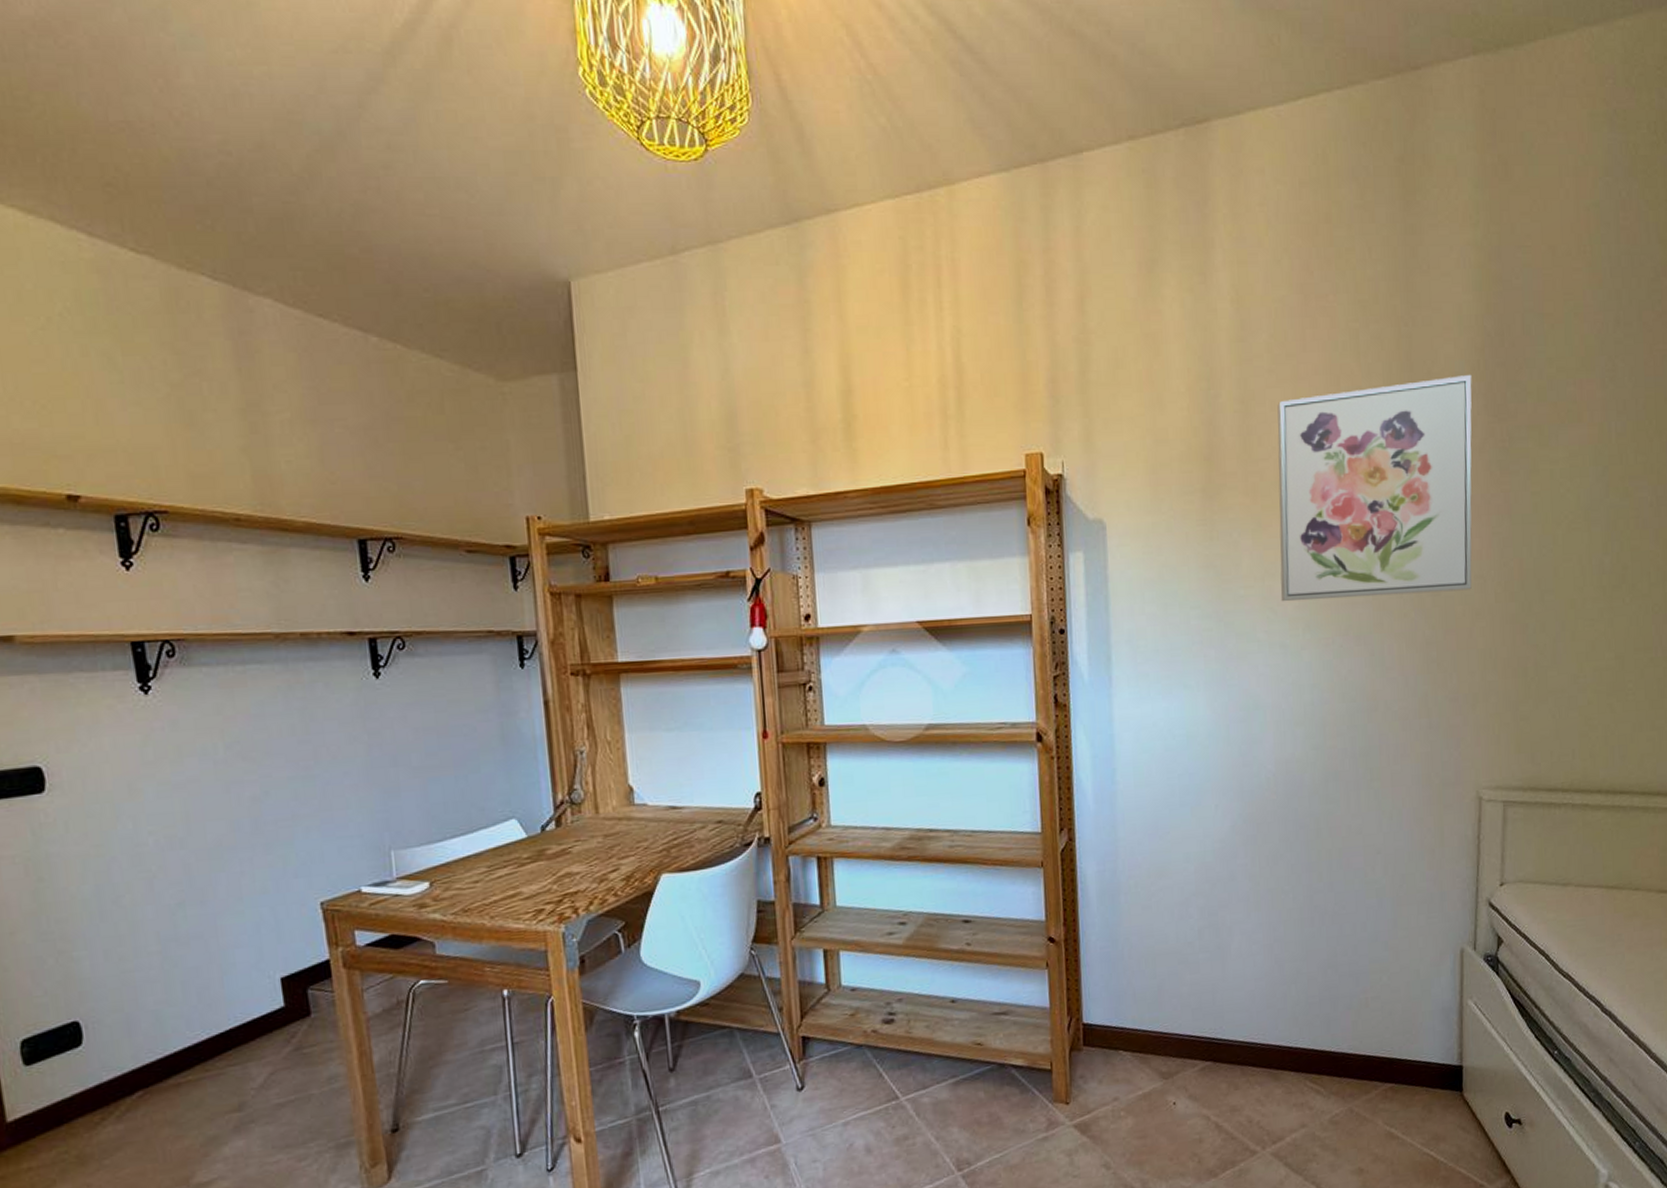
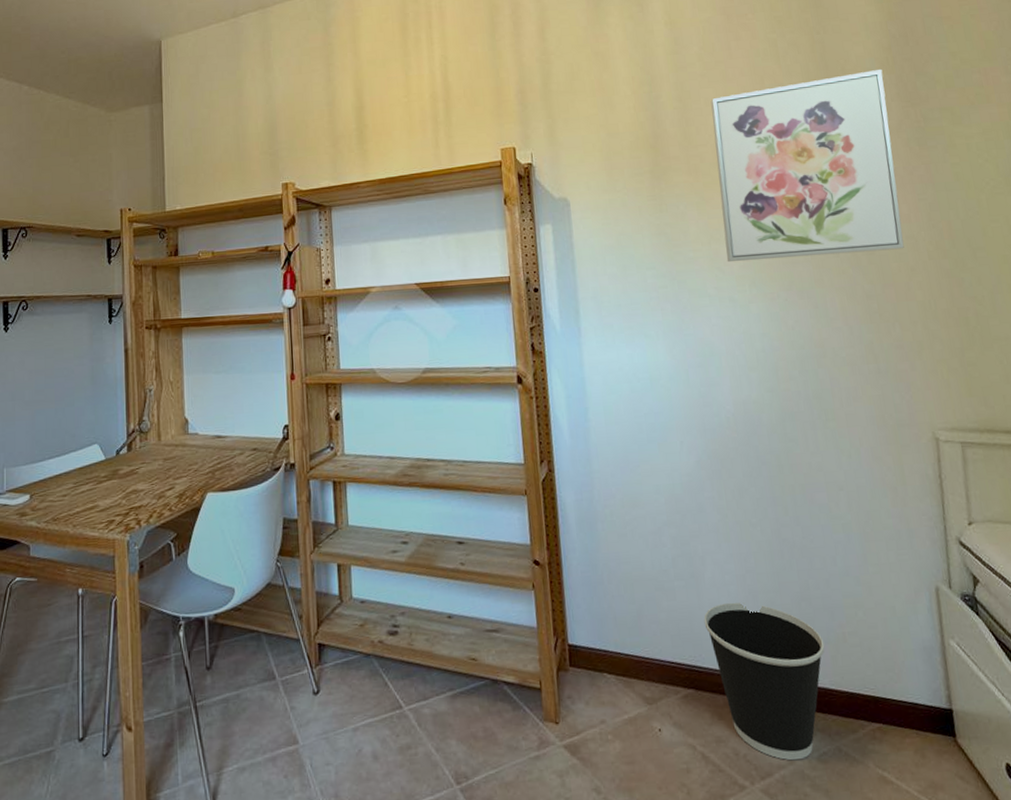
wastebasket: none [1227,972,1347,1124] -> present [703,602,825,761]

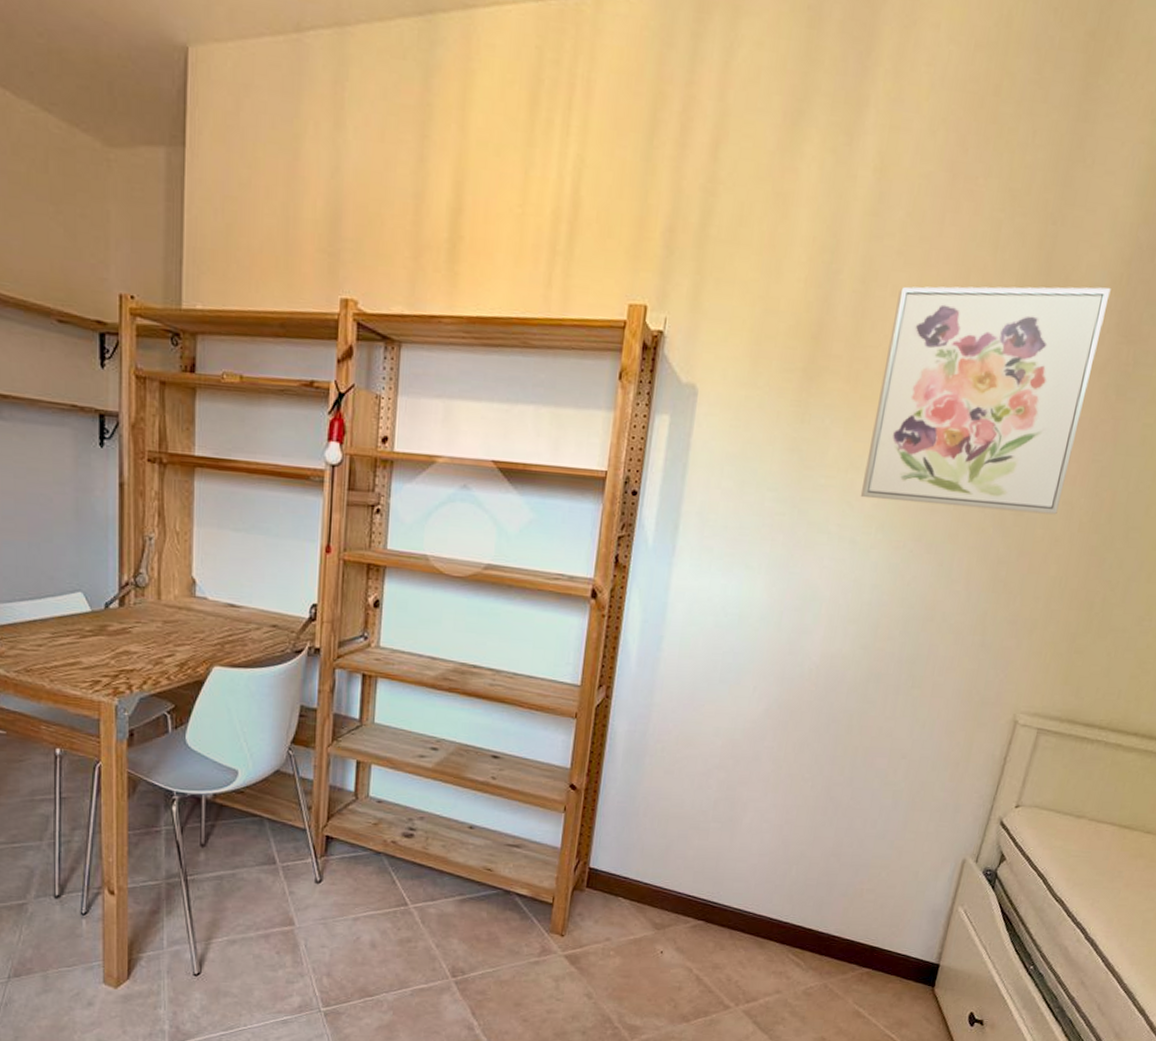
wastebasket: present [703,602,825,761] -> none [730,848,841,991]

